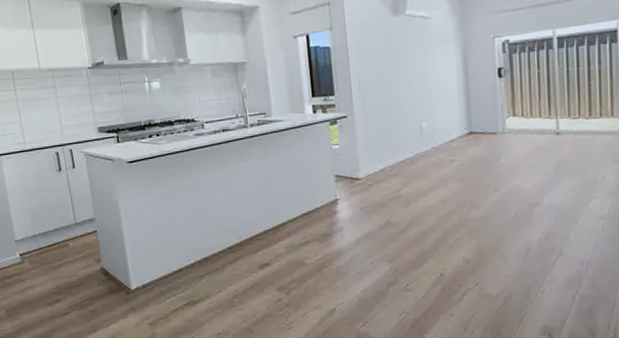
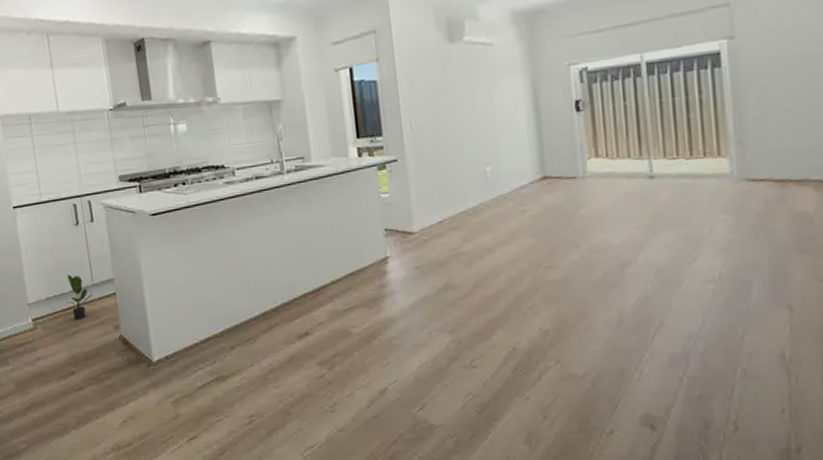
potted plant: none [51,215,75,255] -> present [66,275,93,320]

